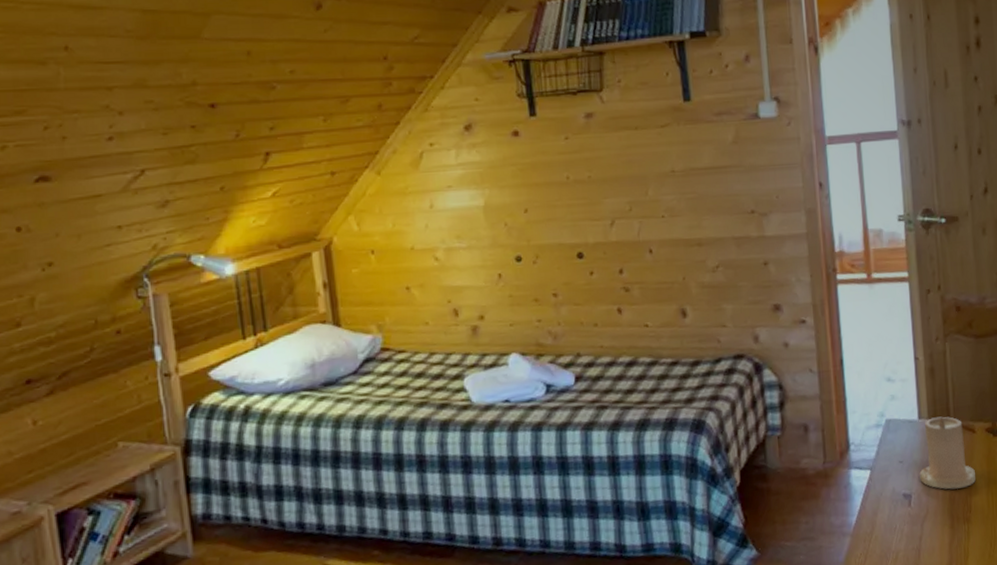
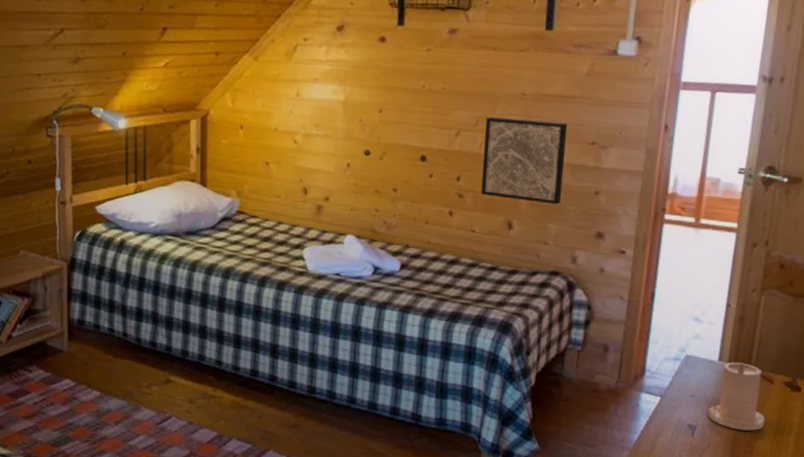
wall art: none [639,195,731,285] -> present [480,117,568,205]

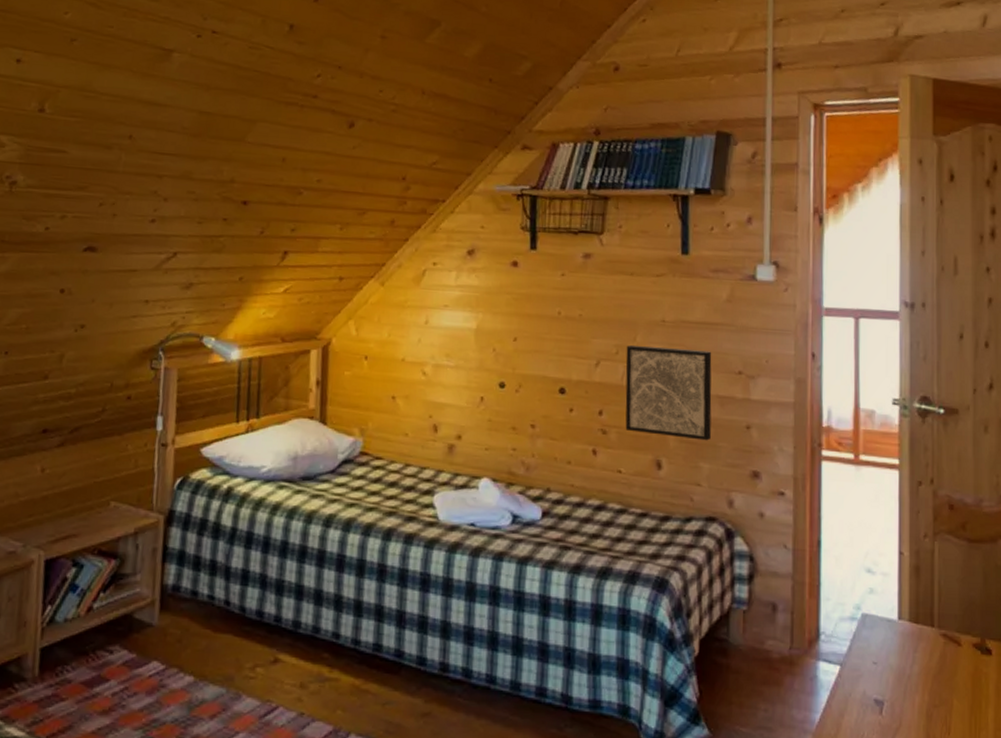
candle: present [708,362,765,431] -> none [894,620,957,705]

